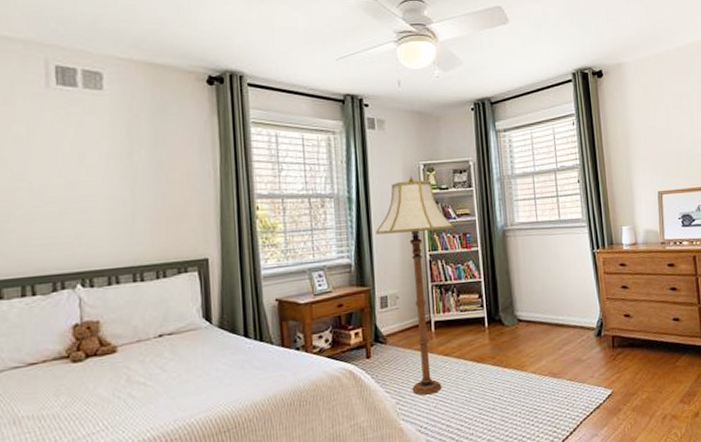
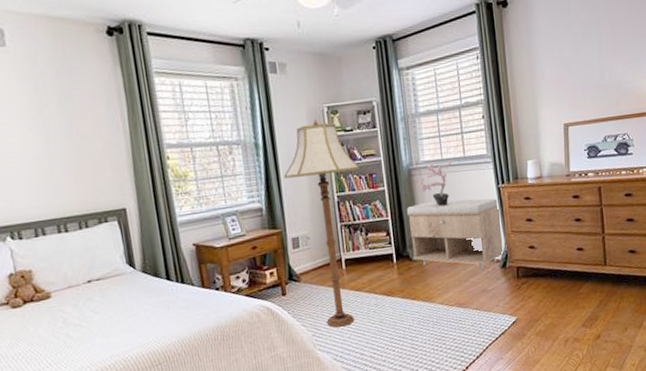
storage bench: none [499,263,600,337] -> present [406,198,505,269]
potted plant: none [509,222,547,270] -> present [415,159,452,207]

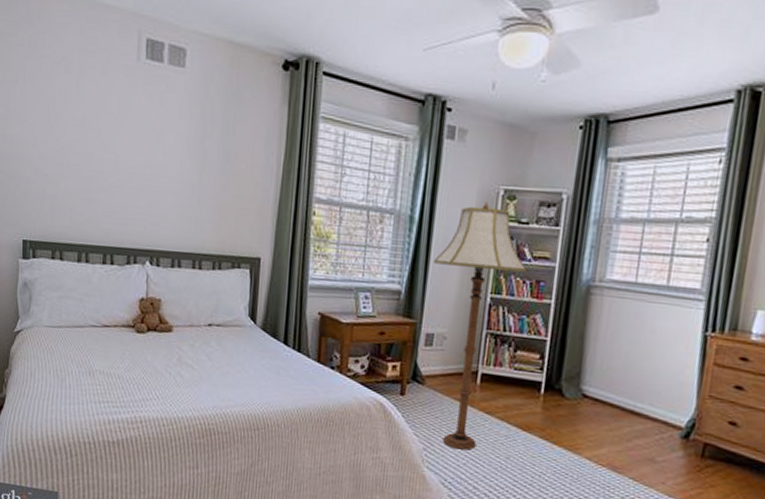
storage bench: present [406,198,505,269] -> none [566,330,698,432]
potted plant: present [415,159,452,207] -> none [592,284,649,342]

